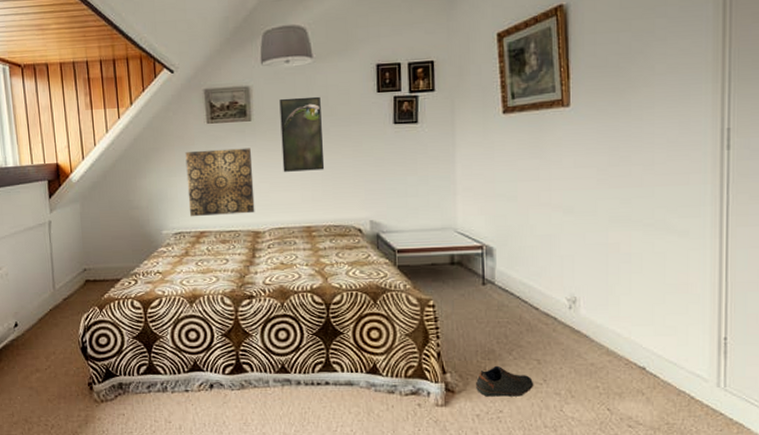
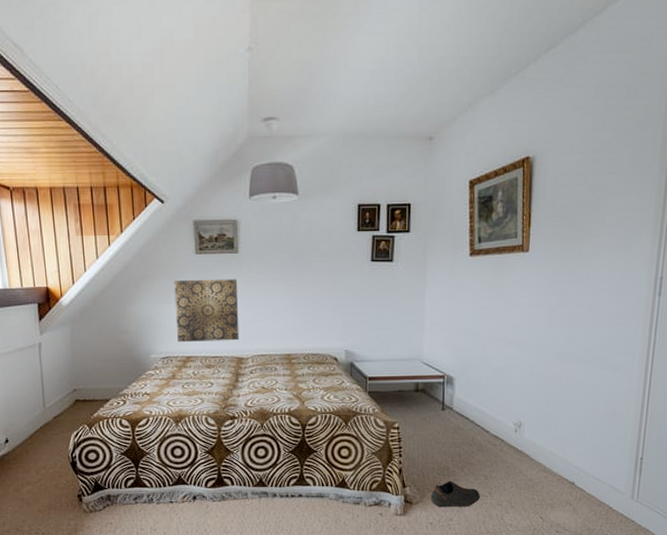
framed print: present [279,96,325,172] -> none [265,232,306,303]

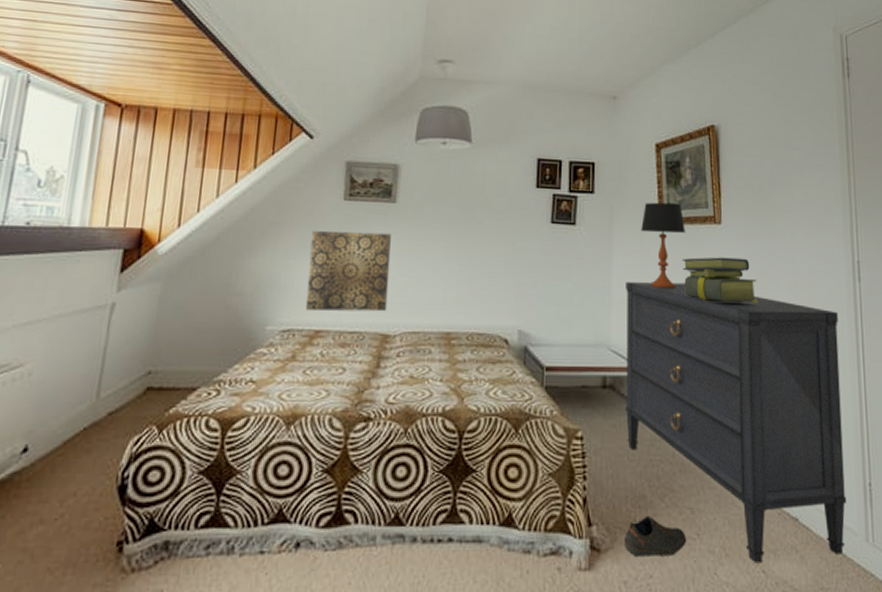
dresser: none [433,305,633,513] -> present [624,282,847,564]
table lamp: none [452,235,494,312] -> present [641,202,685,289]
stack of books: none [489,281,558,321] -> present [681,257,758,303]

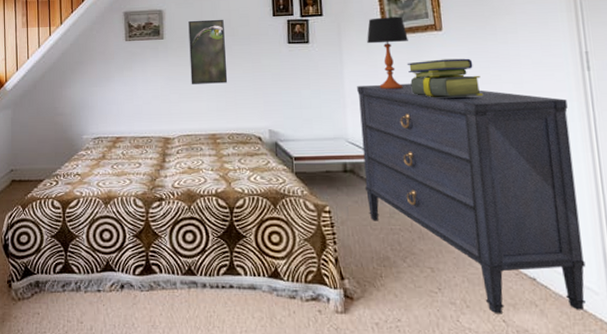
wall art: present [305,230,391,312] -> none [106,62,166,124]
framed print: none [425,182,476,267] -> present [188,19,228,84]
shoe: present [623,515,687,557] -> none [372,272,430,305]

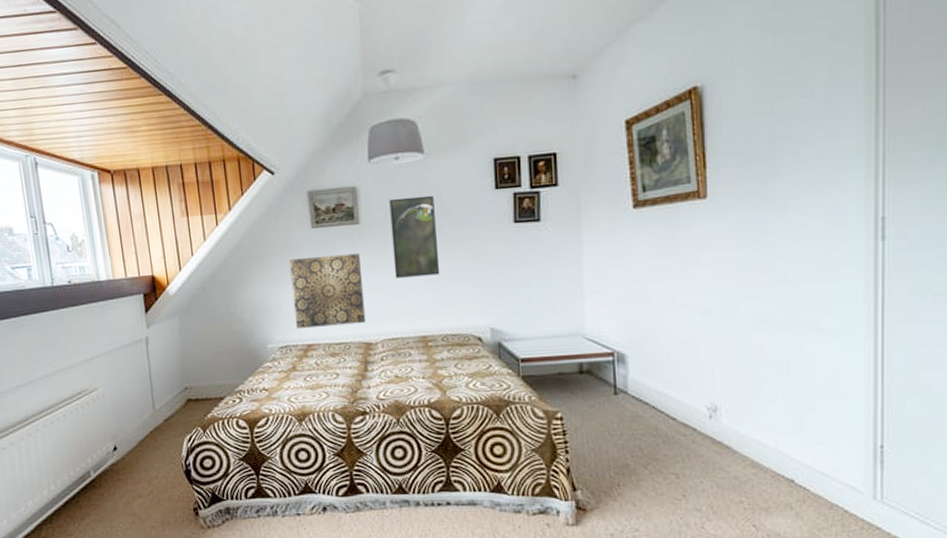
wall art: none [106,62,166,124] -> present [289,253,366,330]
dresser: present [357,83,586,314] -> none [598,265,852,519]
table lamp: present [367,16,408,90] -> none [612,182,664,274]
stack of books: present [406,58,484,98] -> none [660,231,752,281]

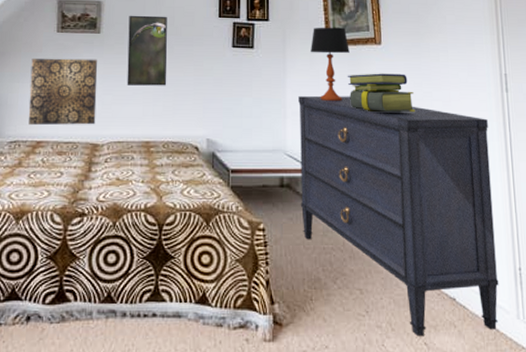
dresser: none [598,265,852,519] -> present [298,96,499,337]
table lamp: none [612,182,664,274] -> present [311,27,350,102]
stack of books: none [660,231,752,281] -> present [347,73,416,113]

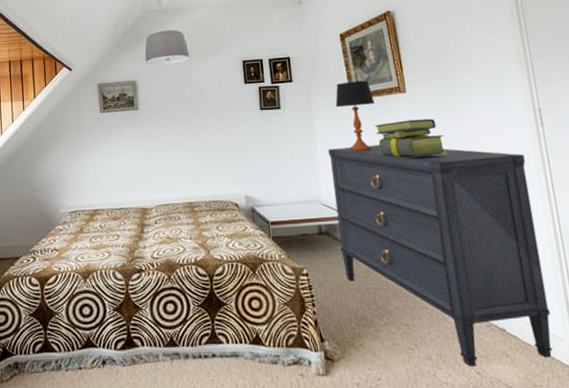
wall art: present [28,58,98,126] -> none [81,133,143,197]
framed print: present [127,15,167,86] -> none [162,88,203,154]

